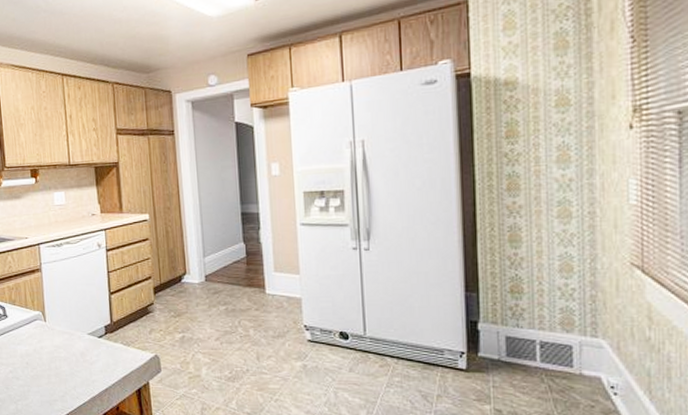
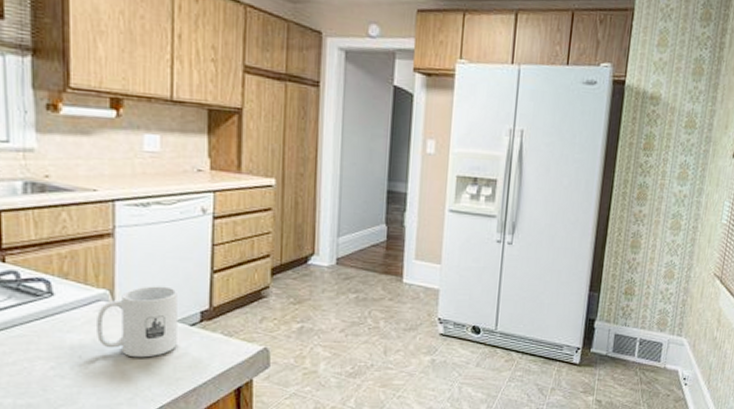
mug: none [35,307,91,364] -> present [95,286,177,358]

